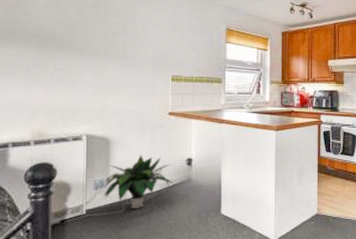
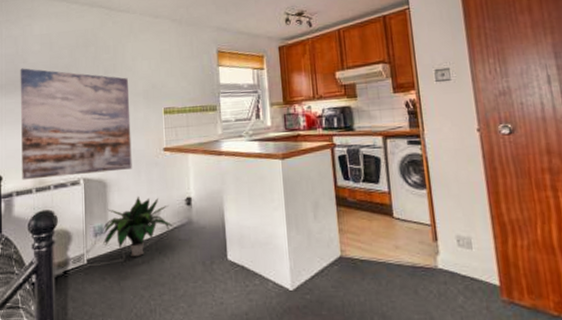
wall art: none [19,20,138,132] -> present [20,68,132,180]

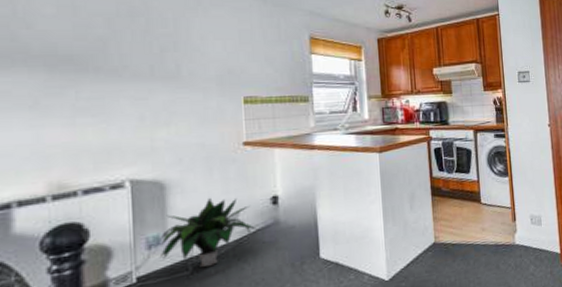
wall art: present [20,68,132,180] -> none [20,36,201,186]

